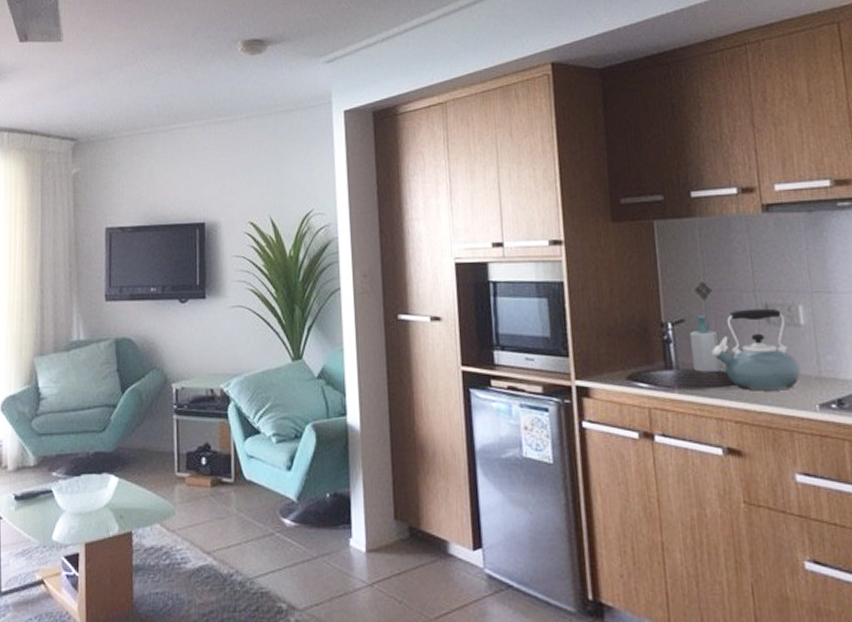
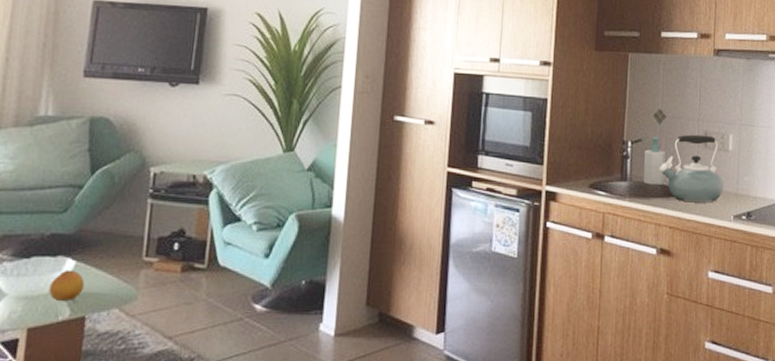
fruit: none [99,486,128,516] -> present [49,270,85,300]

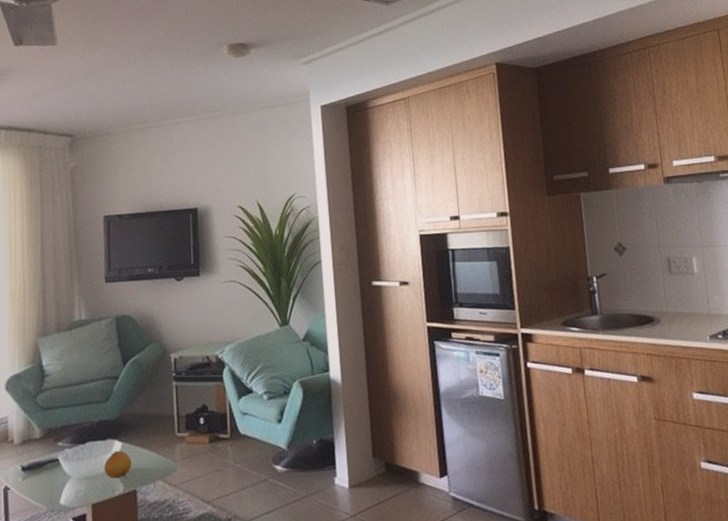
soap bottle: present [644,137,667,186] -> none [610,269,636,317]
kettle: present [659,134,724,203] -> none [627,261,695,329]

